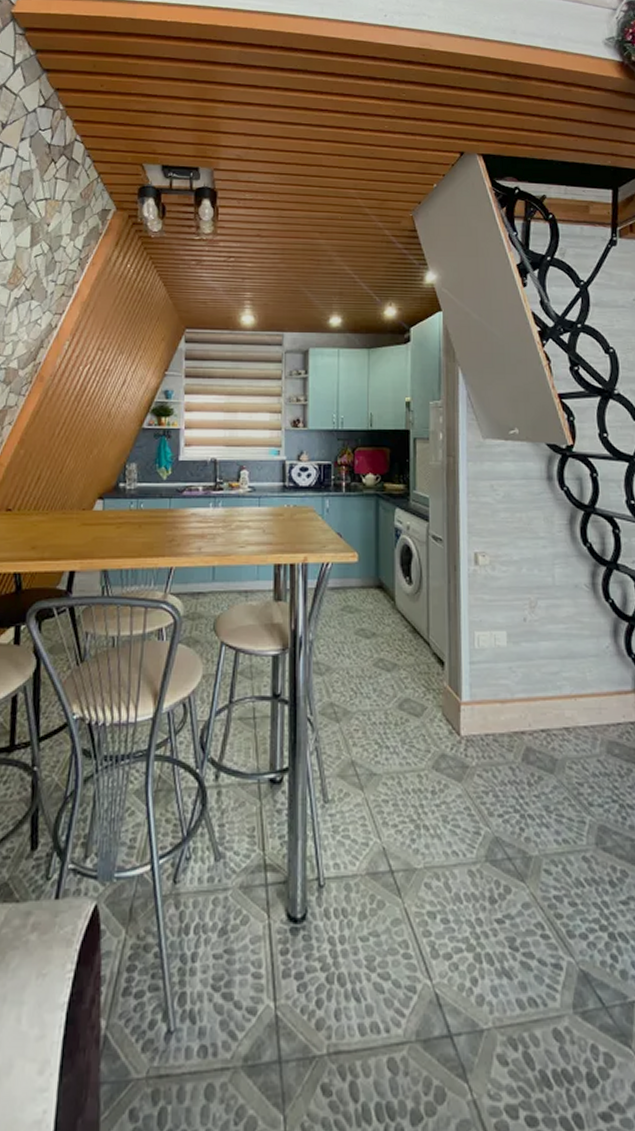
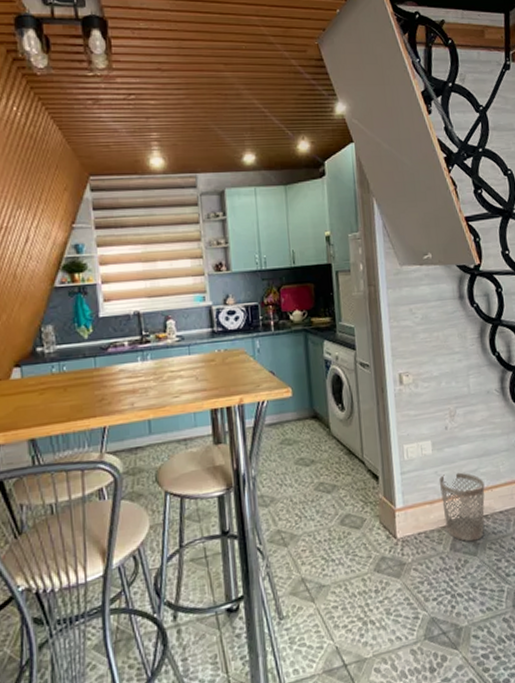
wastebasket: none [513,672,567,756] -> present [438,472,485,542]

